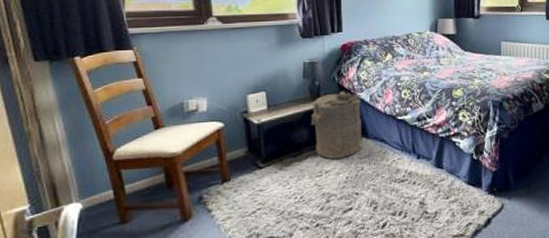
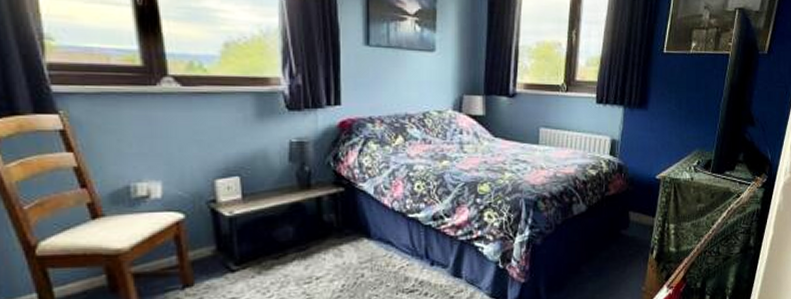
laundry hamper: present [311,91,362,159] -> none [299,180,363,263]

